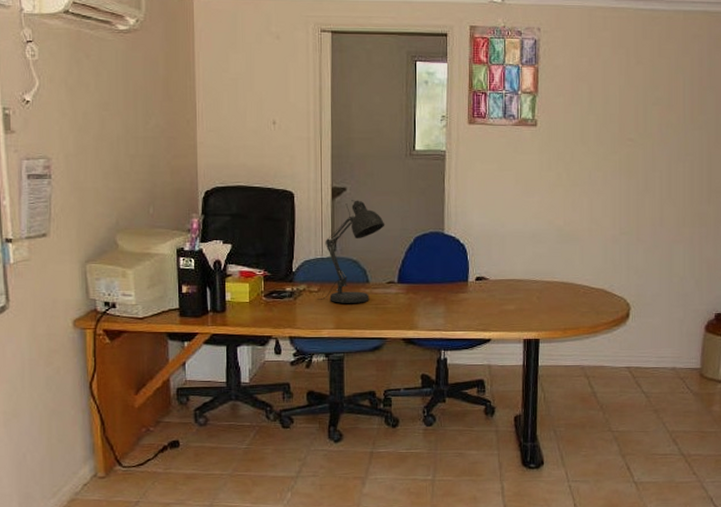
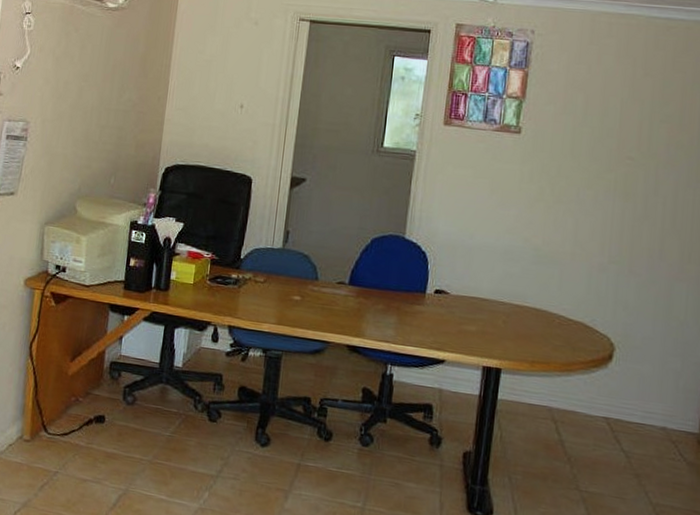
desk lamp: present [317,200,385,303] -> none [262,192,343,301]

